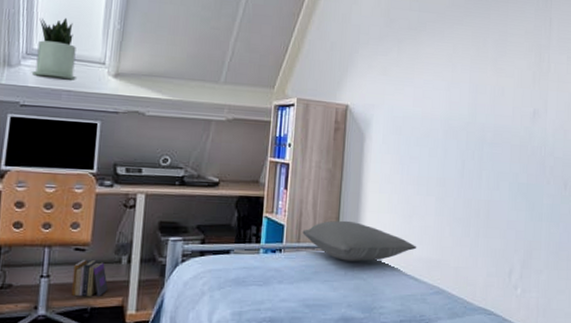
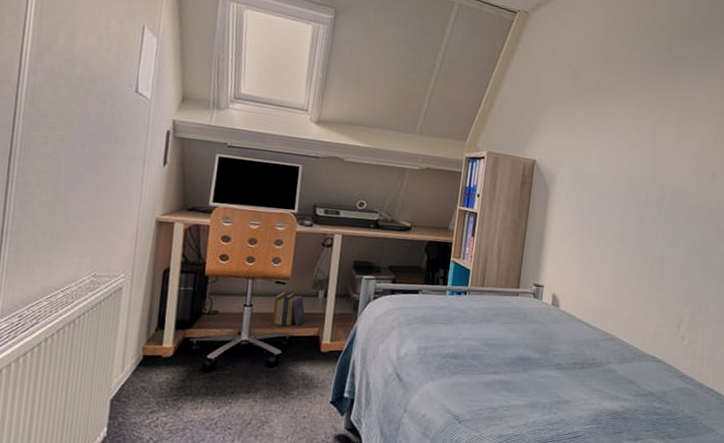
planter: present [31,17,78,82] -> none [238,64,282,126]
pillow: present [302,220,417,261] -> none [486,268,593,307]

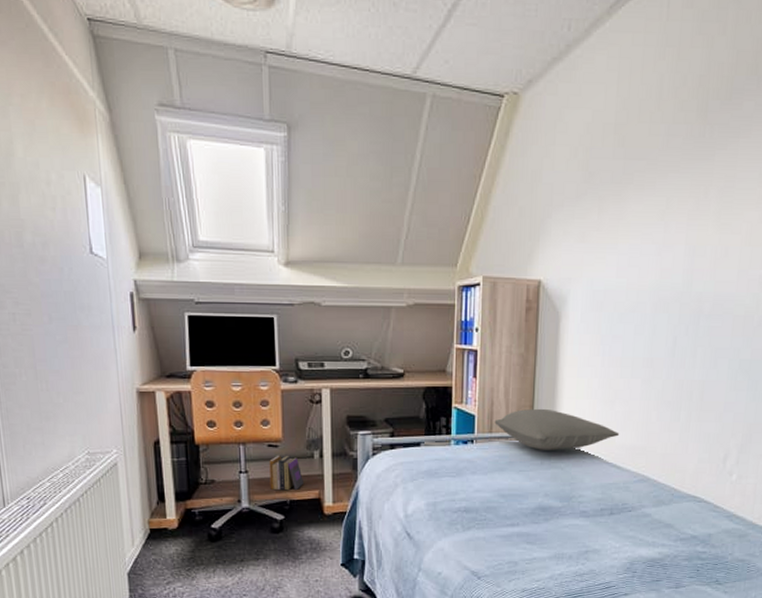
pillow: none [486,268,593,307] -> present [494,408,620,450]

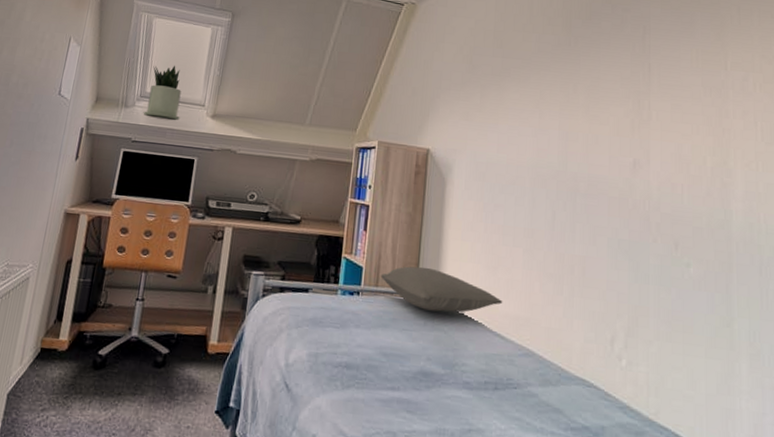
planter: none [200,202,248,274] -> present [143,65,182,121]
books: present [269,455,303,491] -> none [161,286,194,325]

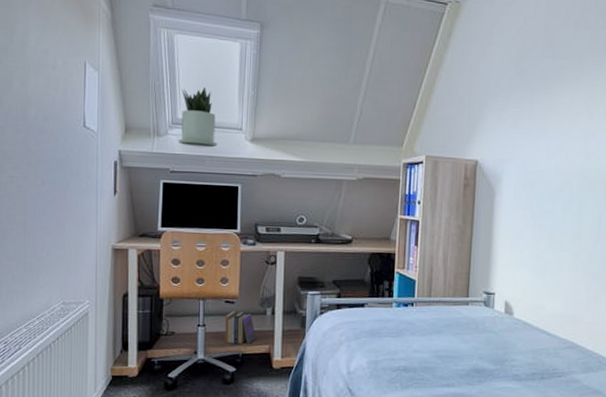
books: none [161,286,194,325] -> present [225,310,255,345]
pillow: present [381,266,503,313] -> none [433,276,550,316]

